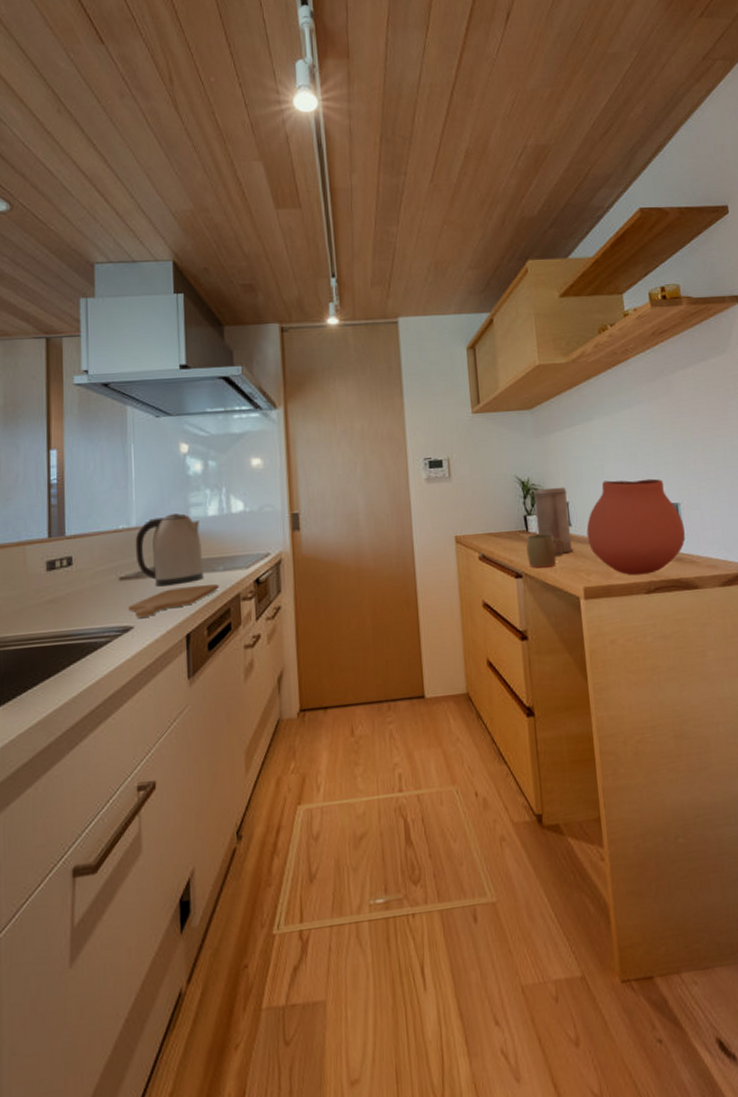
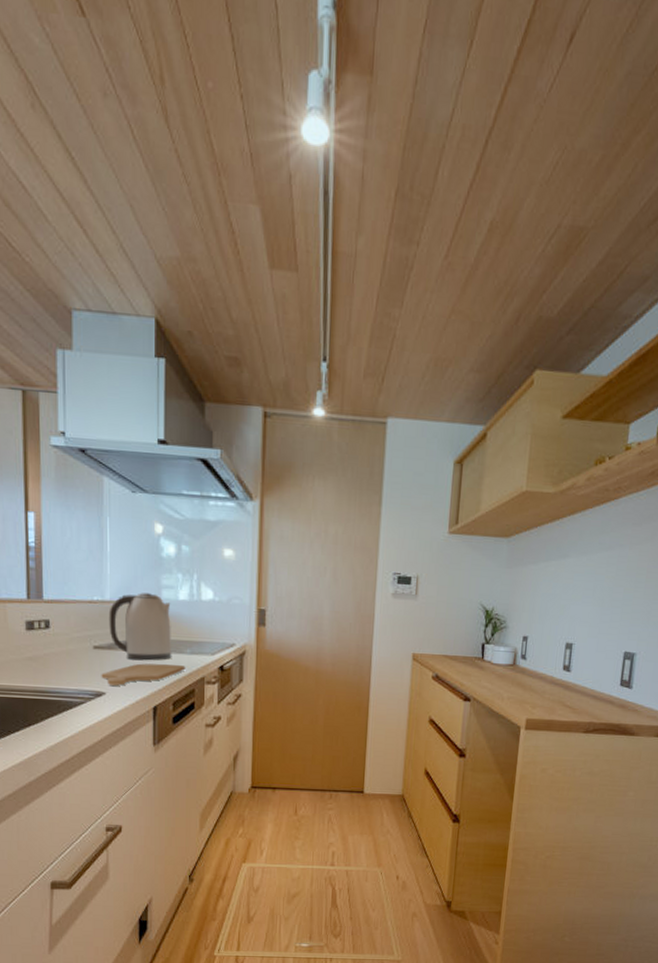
mug: present [526,533,565,568] -> none [478,662,516,695]
canister: present [533,487,573,554] -> none [492,619,529,685]
ceramic pot: present [586,478,685,575] -> none [539,621,636,716]

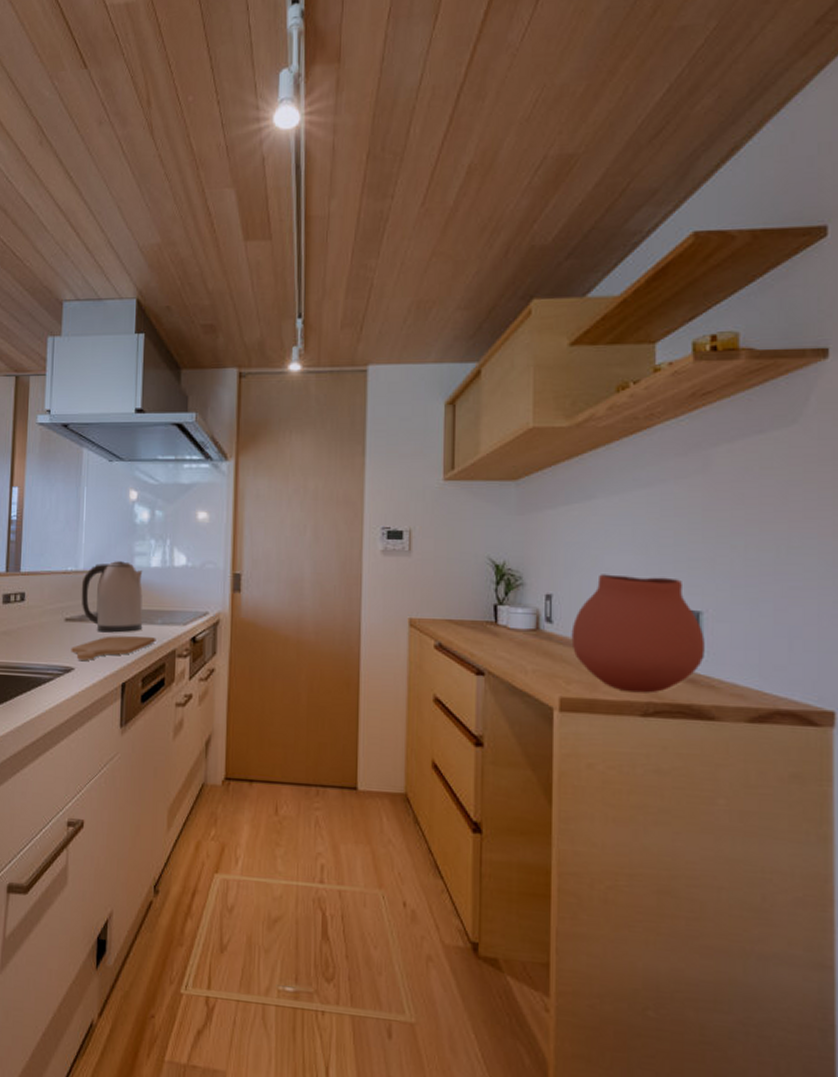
ceramic pot: none [539,621,636,716] -> present [571,574,705,693]

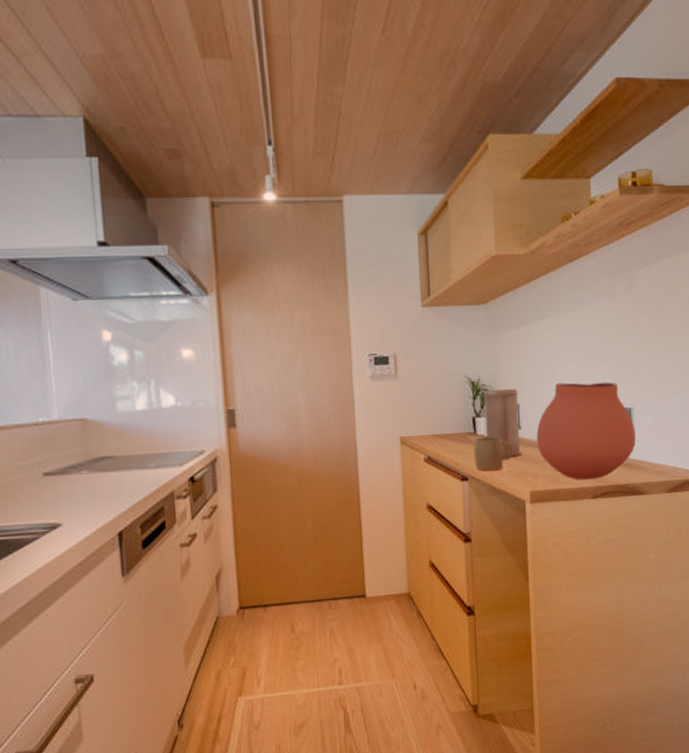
chopping board: present [71,635,156,661] -> none [54,481,152,515]
kettle: present [81,561,143,633] -> none [57,407,135,483]
mug: none [493,627,541,668] -> present [473,436,513,471]
canister: none [508,575,552,655] -> present [483,388,521,458]

